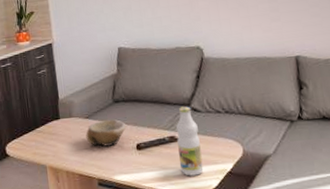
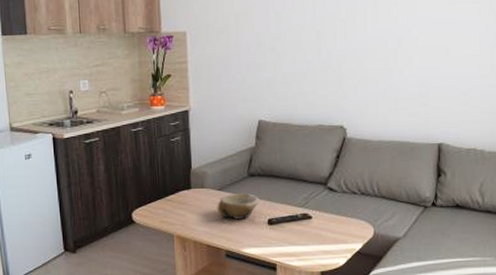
bottle: present [175,106,204,176] -> none [309,185,333,253]

